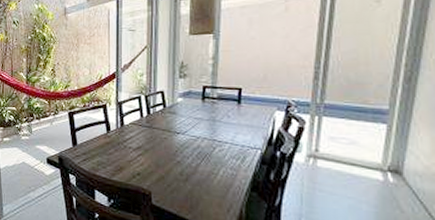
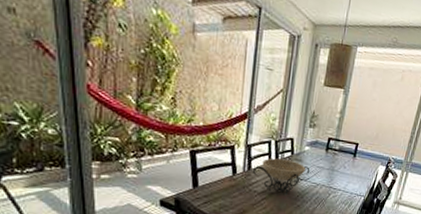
decorative bowl: none [126,113,187,150] -> present [253,158,310,195]

